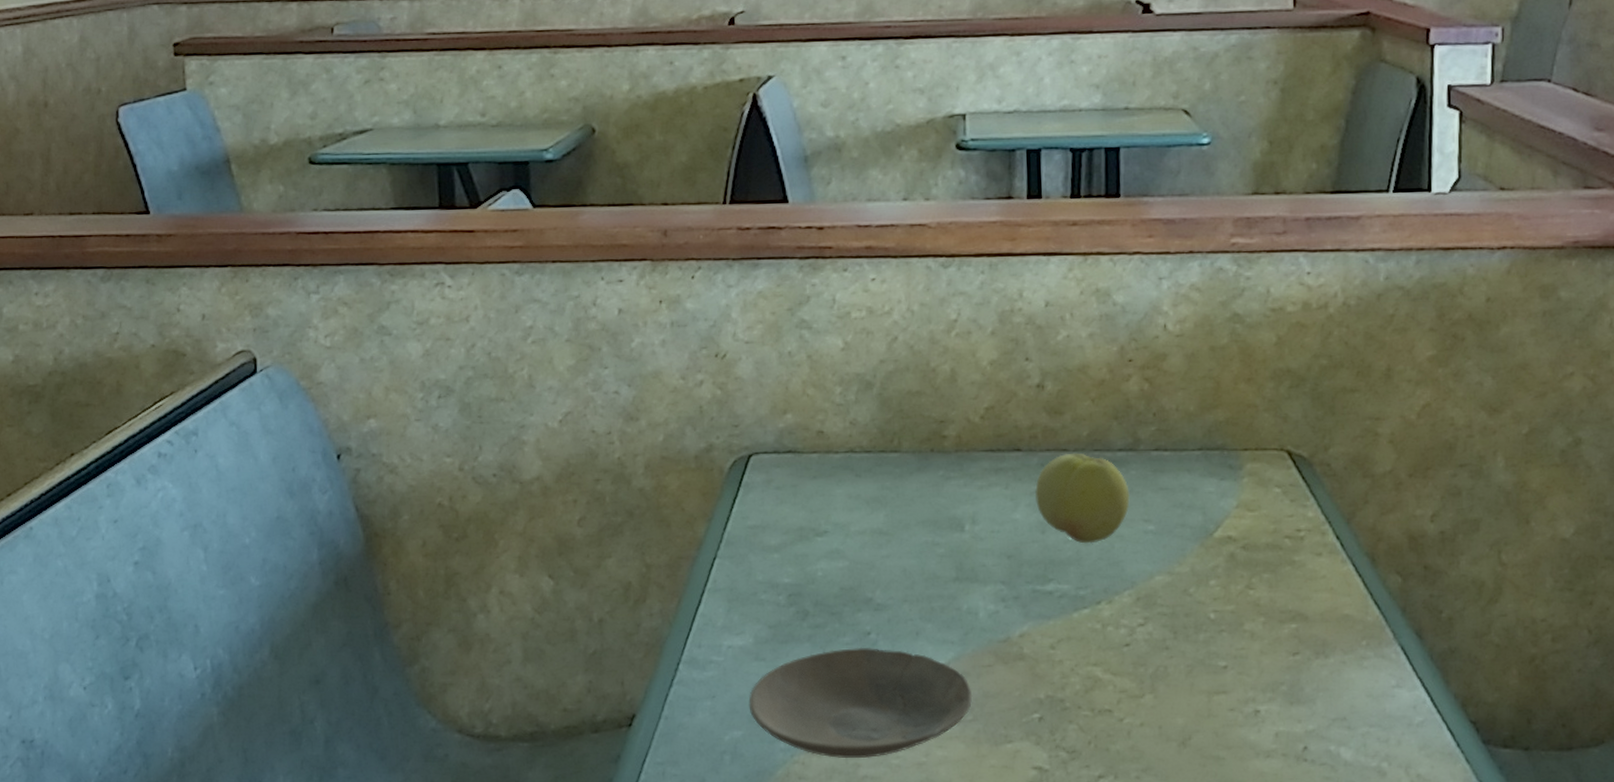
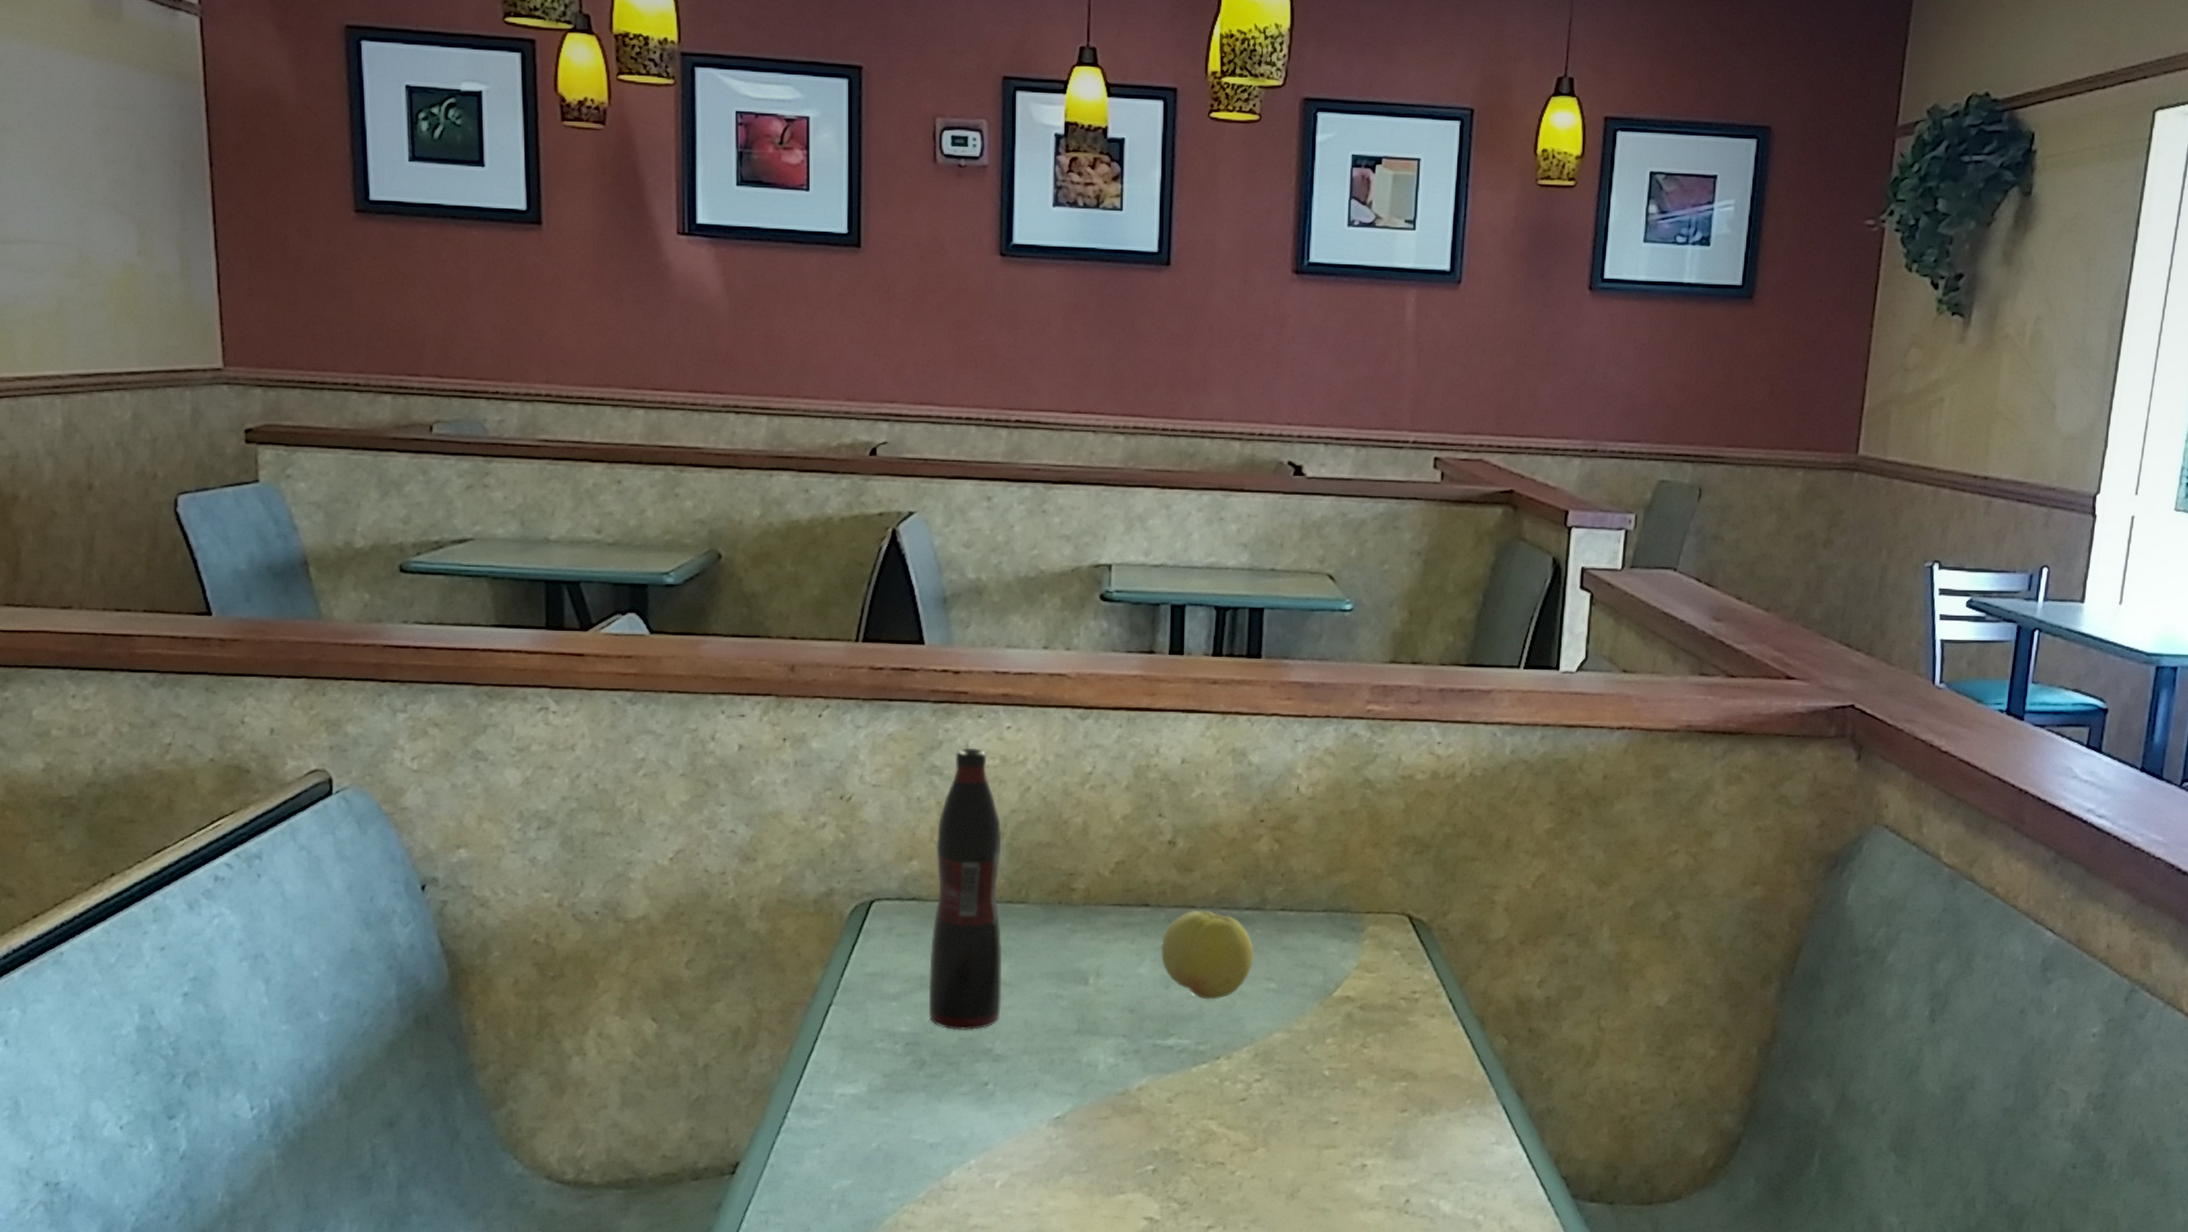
plate: present [748,647,973,758] -> none [859,1097,1088,1207]
soda bottle: none [807,301,880,580] -> present [928,748,1002,1030]

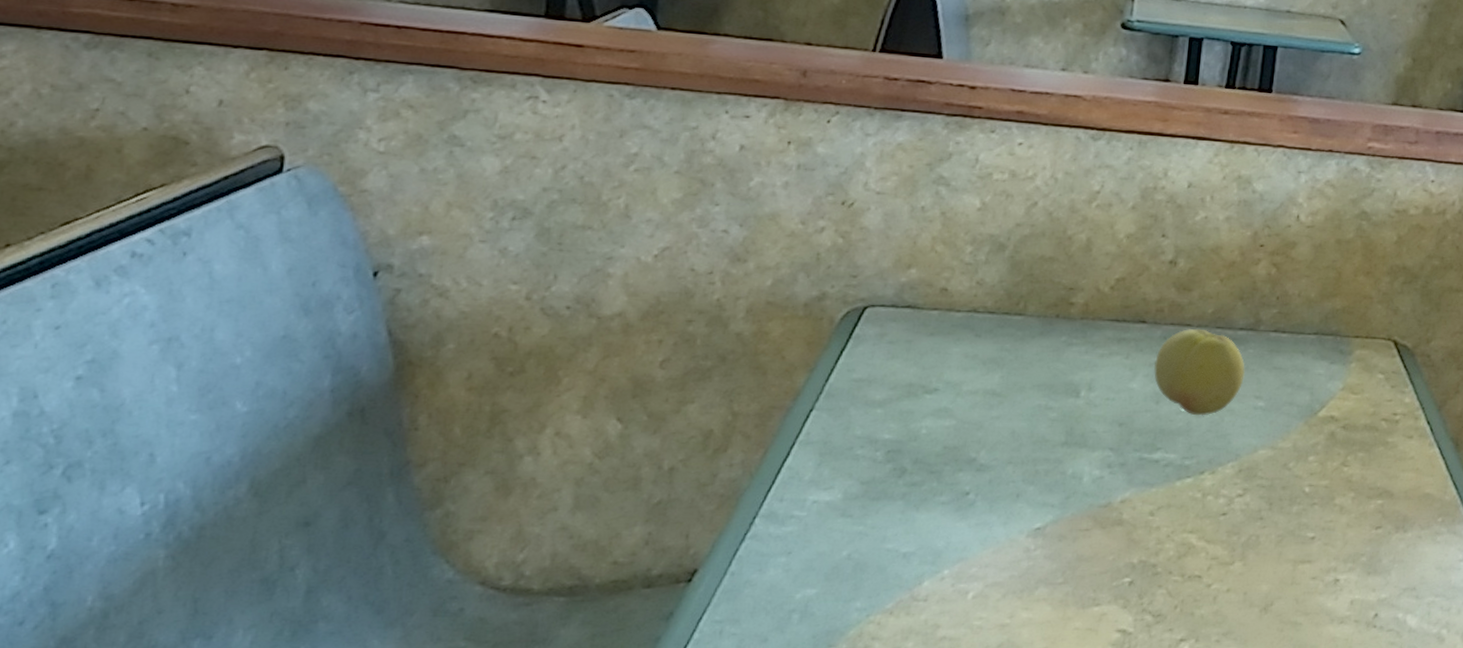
soda bottle: present [928,748,1002,1030] -> none [913,161,1005,439]

